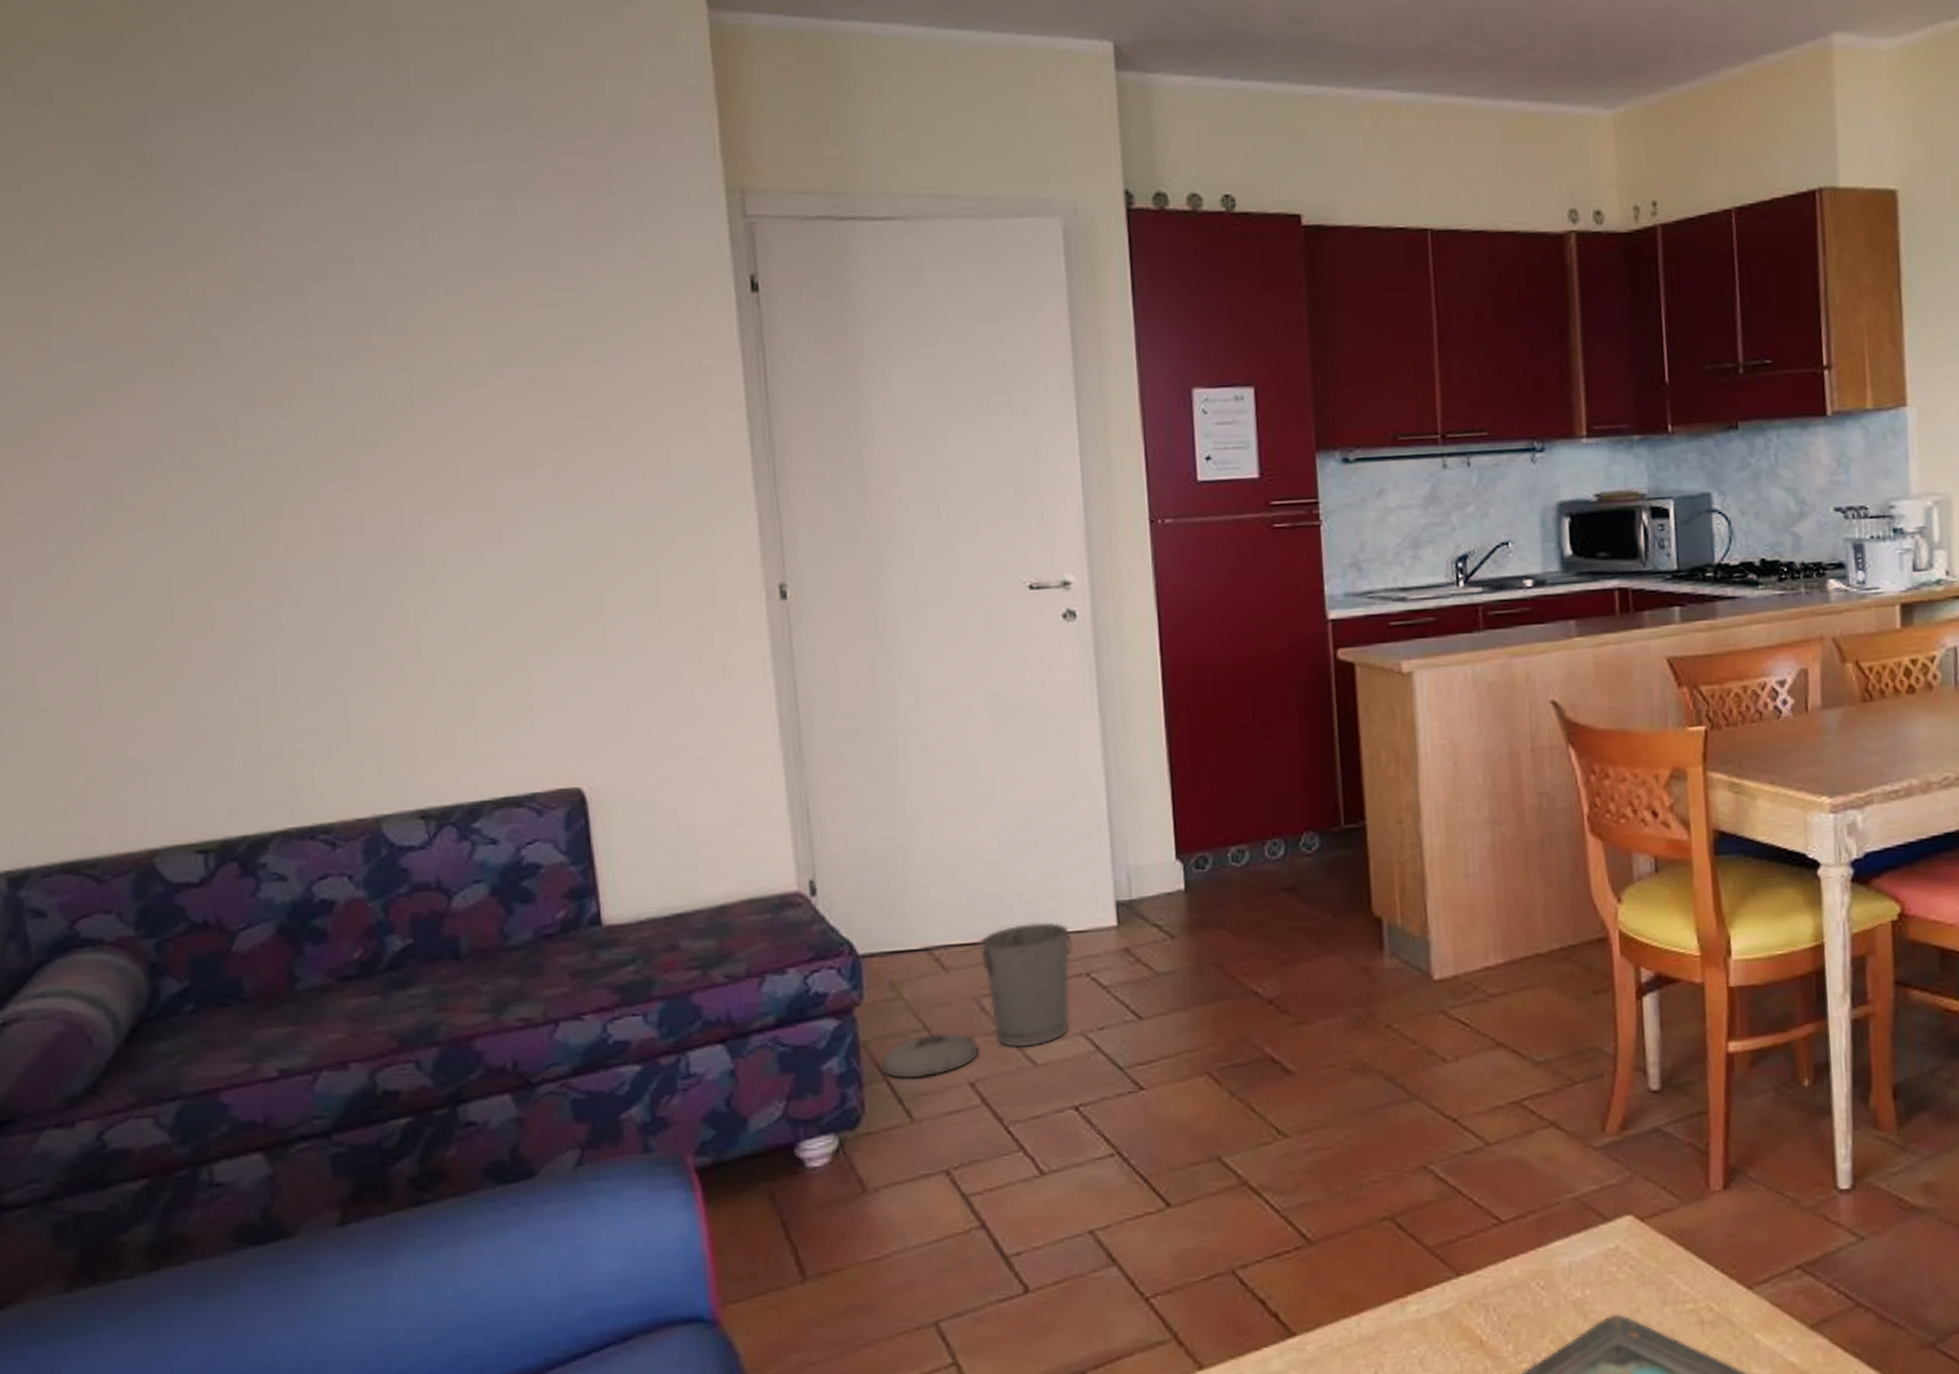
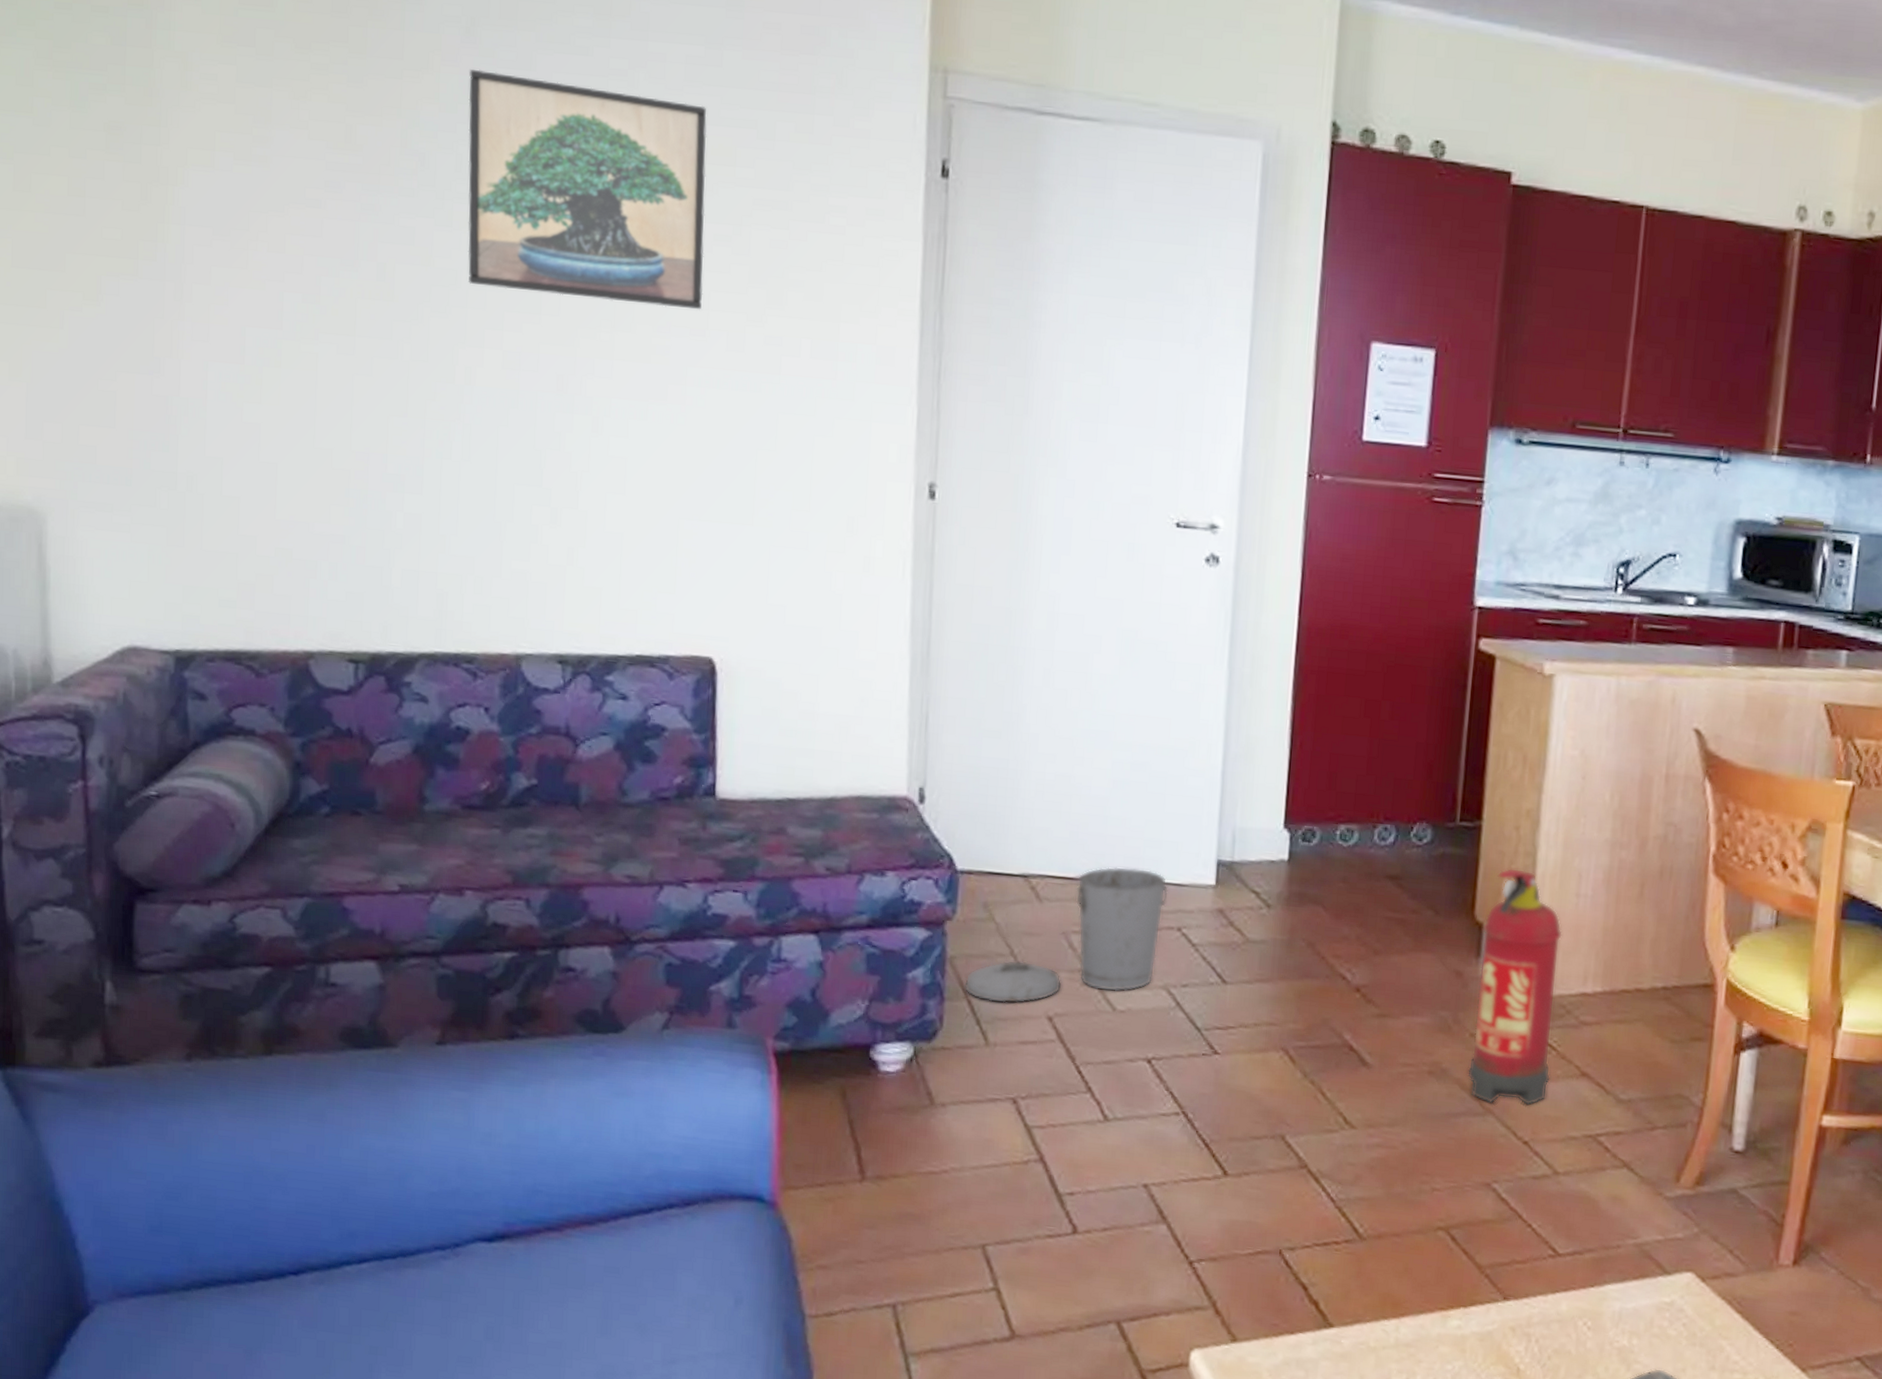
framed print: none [256,250,526,459] -> present [468,69,707,310]
fire extinguisher: none [1382,859,1469,1089] -> present [1467,867,1563,1106]

